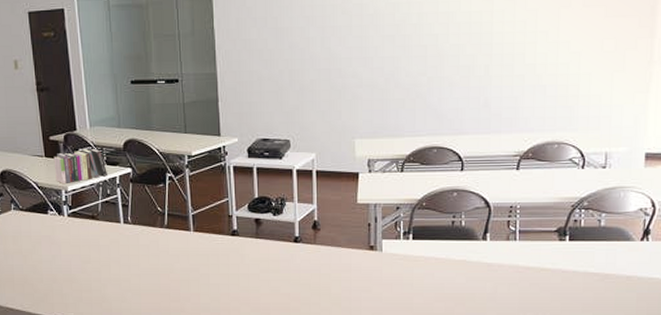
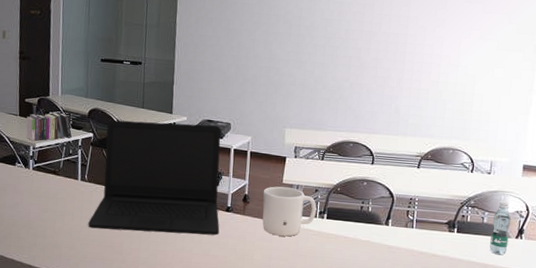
laptop: none [138,144,289,276] -> present [88,120,221,236]
mug: none [335,208,400,264] -> present [262,186,317,237]
bottle: none [610,197,633,262] -> present [489,200,511,255]

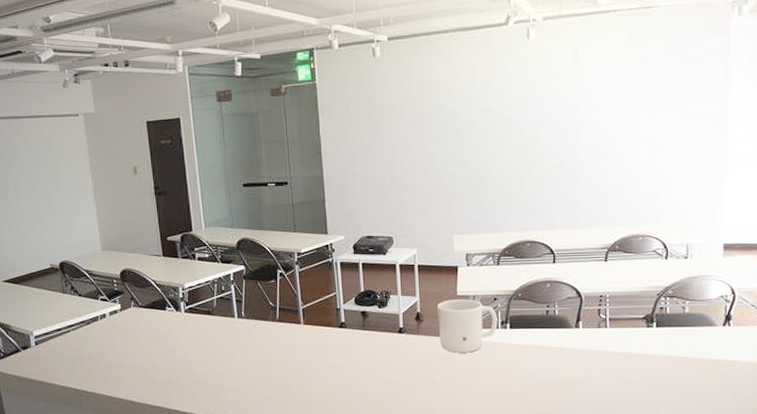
books: present [26,112,72,142] -> none [171,247,222,282]
laptop: present [88,120,221,236] -> none [251,241,394,368]
bottle: present [489,200,511,255] -> none [695,285,715,347]

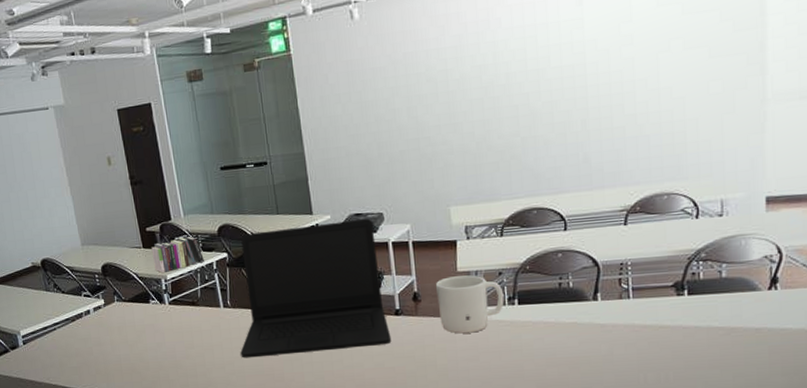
books: none [171,247,222,282] -> present [151,236,204,274]
laptop: none [251,241,394,368] -> present [240,218,392,358]

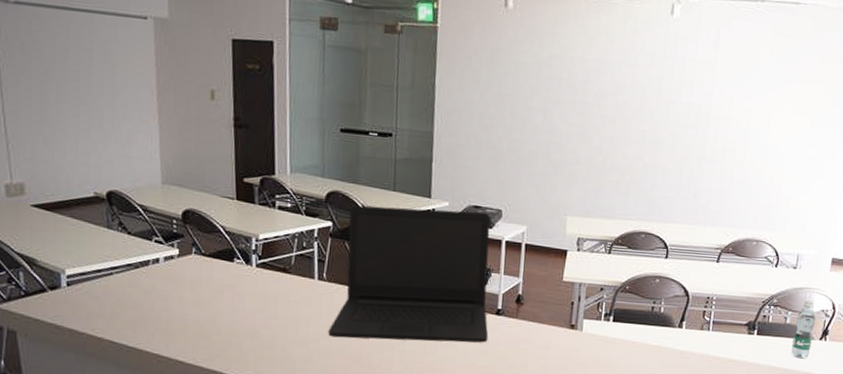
books: present [151,236,204,274] -> none [246,196,305,232]
mug: present [435,275,504,334] -> none [538,284,602,343]
bottle: none [733,245,759,314] -> present [791,298,816,359]

